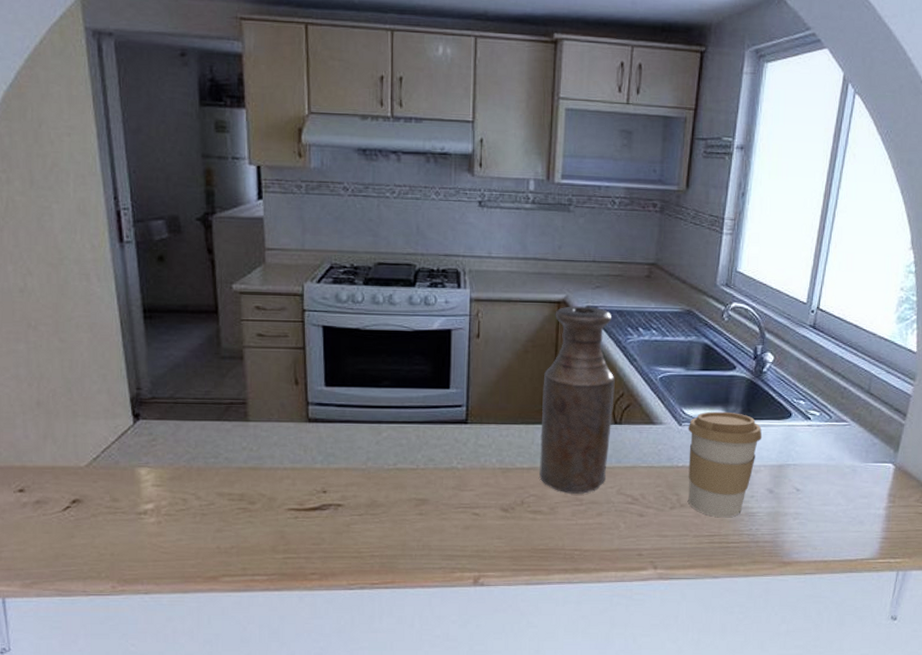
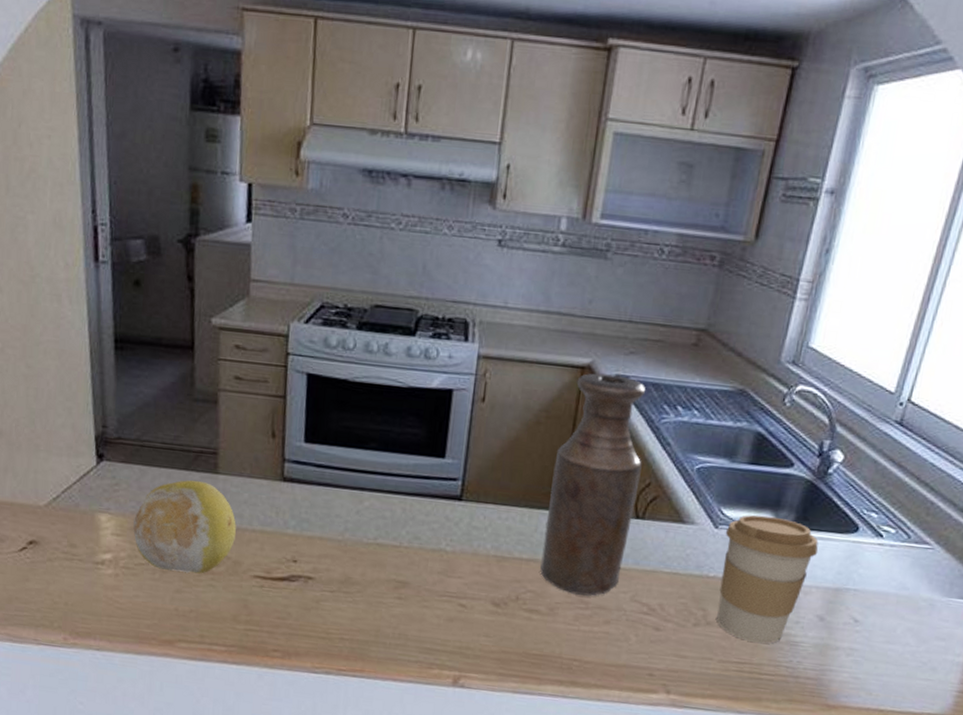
fruit: none [172,429,268,513] -> present [133,480,236,574]

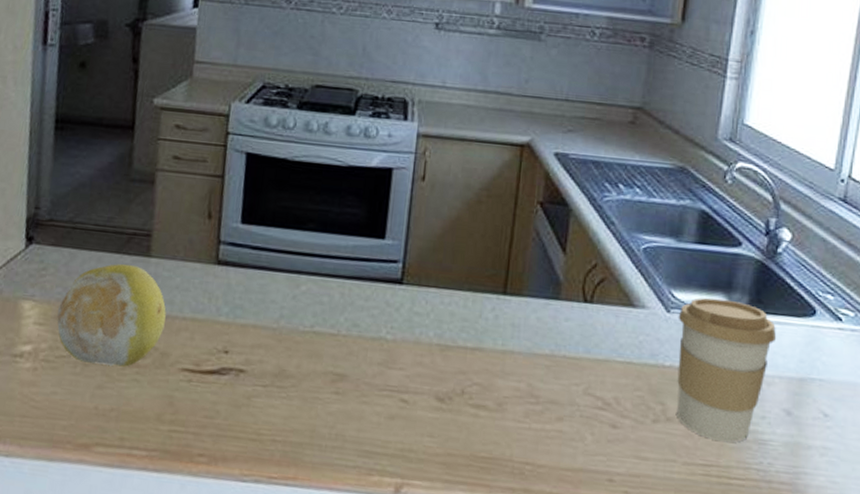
bottle: present [540,373,646,596] -> none [486,151,587,389]

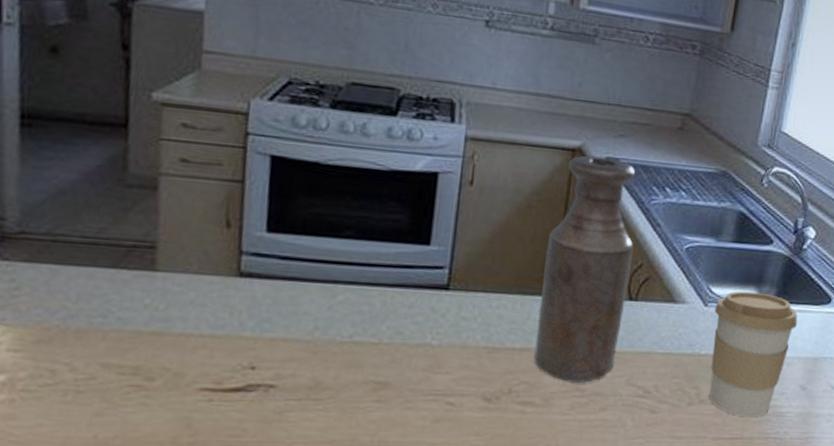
fruit: present [57,264,166,367] -> none [38,279,179,391]
bottle: none [486,151,587,389] -> present [534,155,636,384]

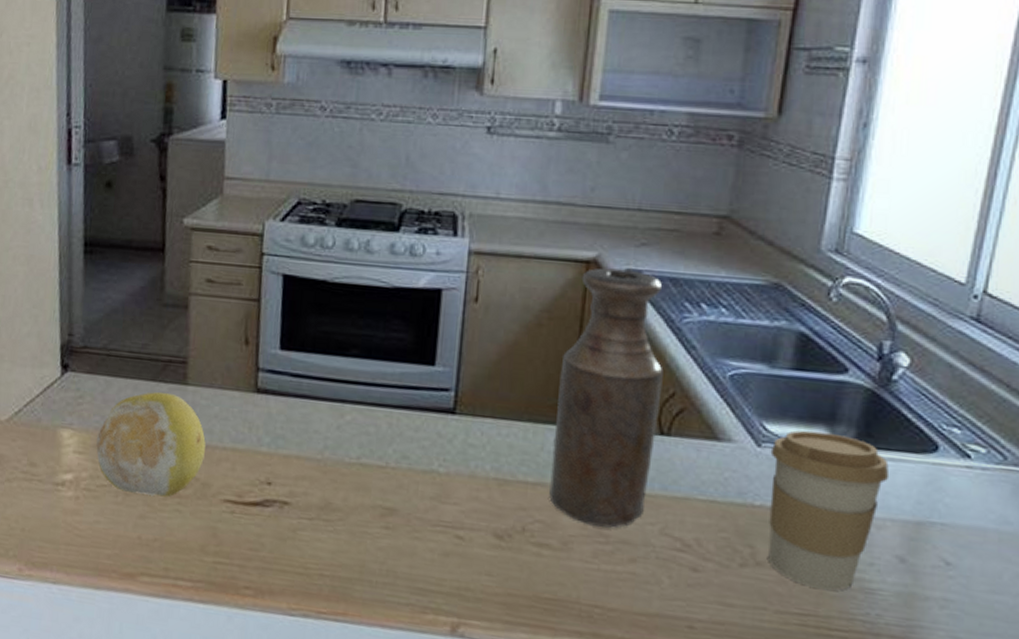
fruit: none [38,279,179,391] -> present [96,392,206,497]

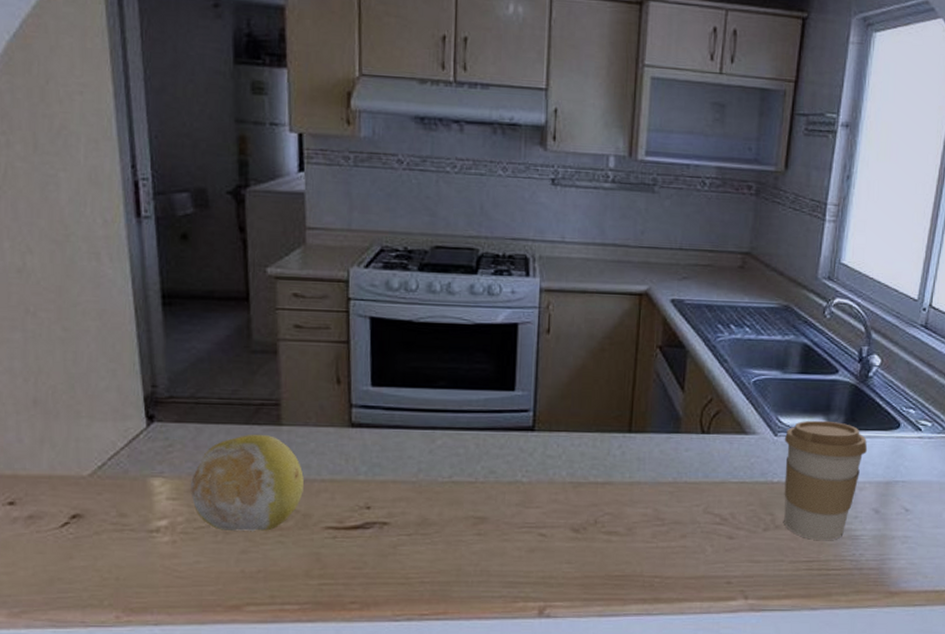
bottle: present [549,268,663,528] -> none [616,299,703,513]

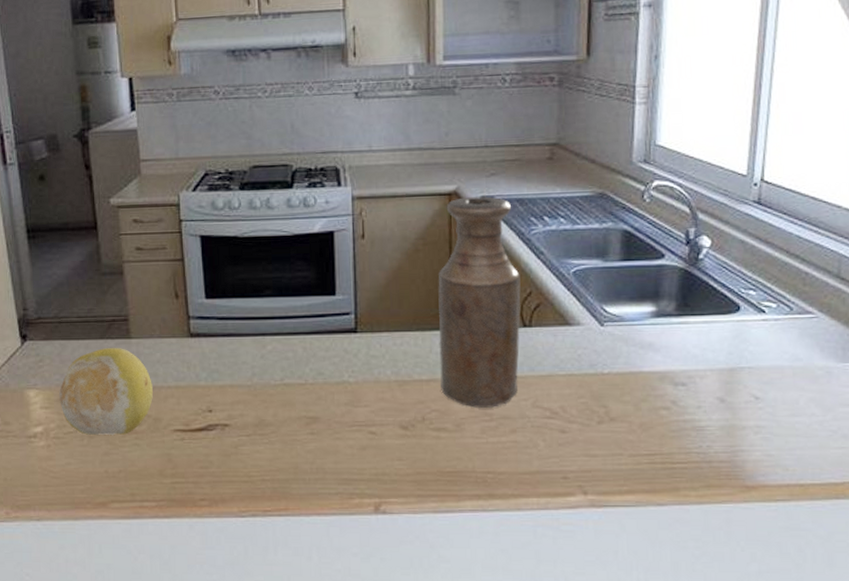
bottle: none [616,299,703,513] -> present [438,196,521,409]
coffee cup: present [784,420,868,541] -> none [611,307,705,433]

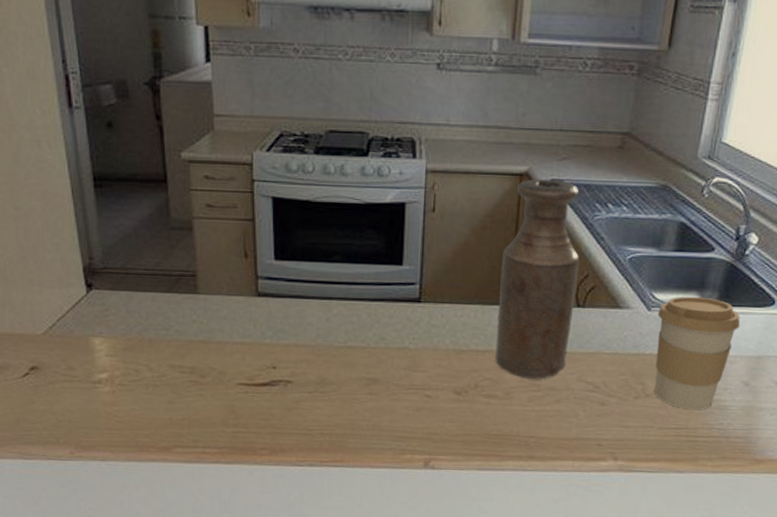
fruit: present [59,347,153,435] -> none [125,301,218,385]
coffee cup: none [611,307,705,433] -> present [654,296,741,410]

